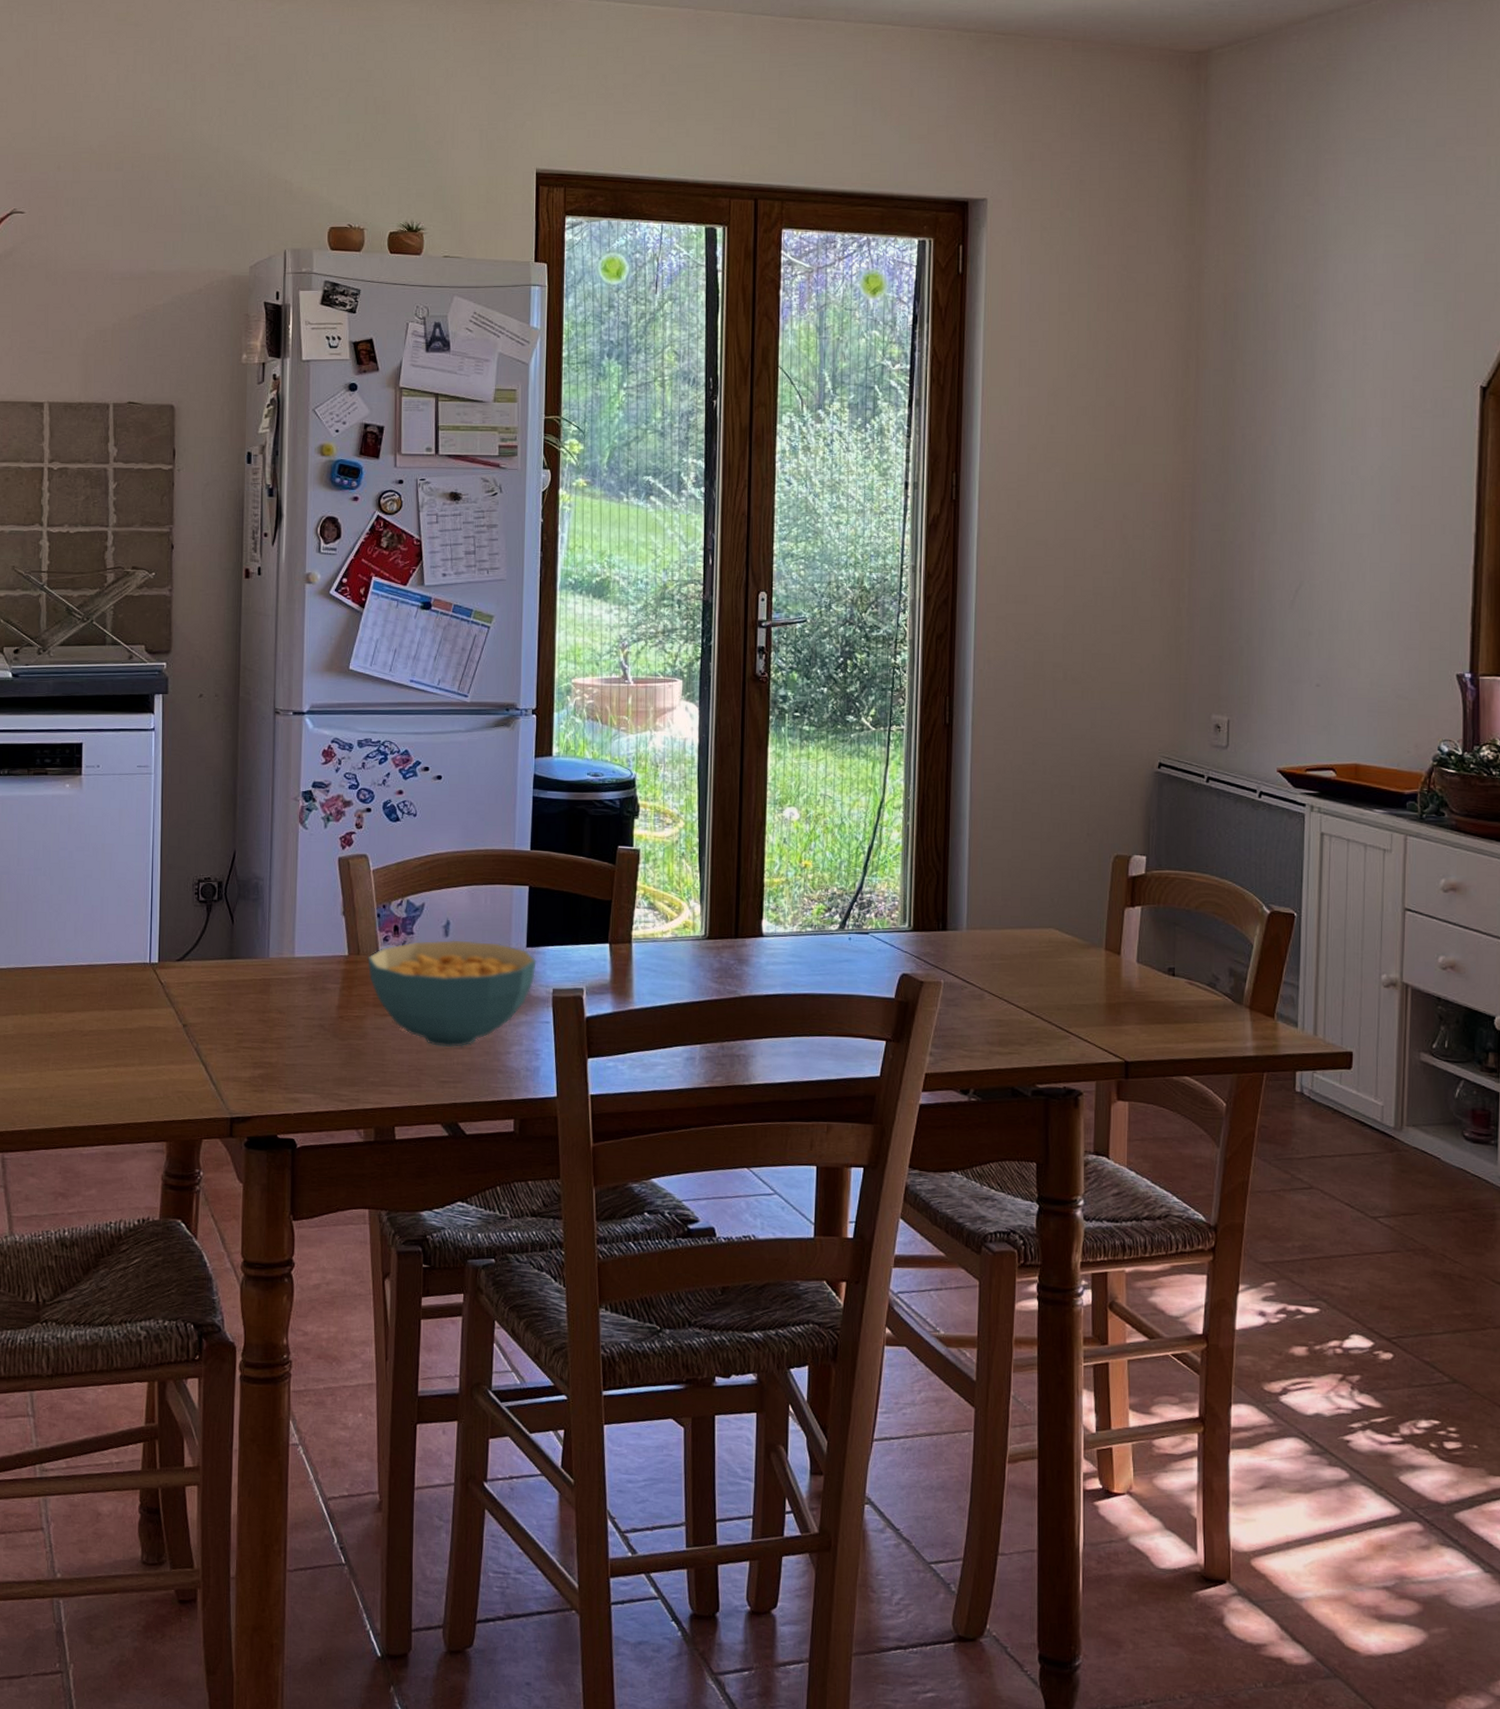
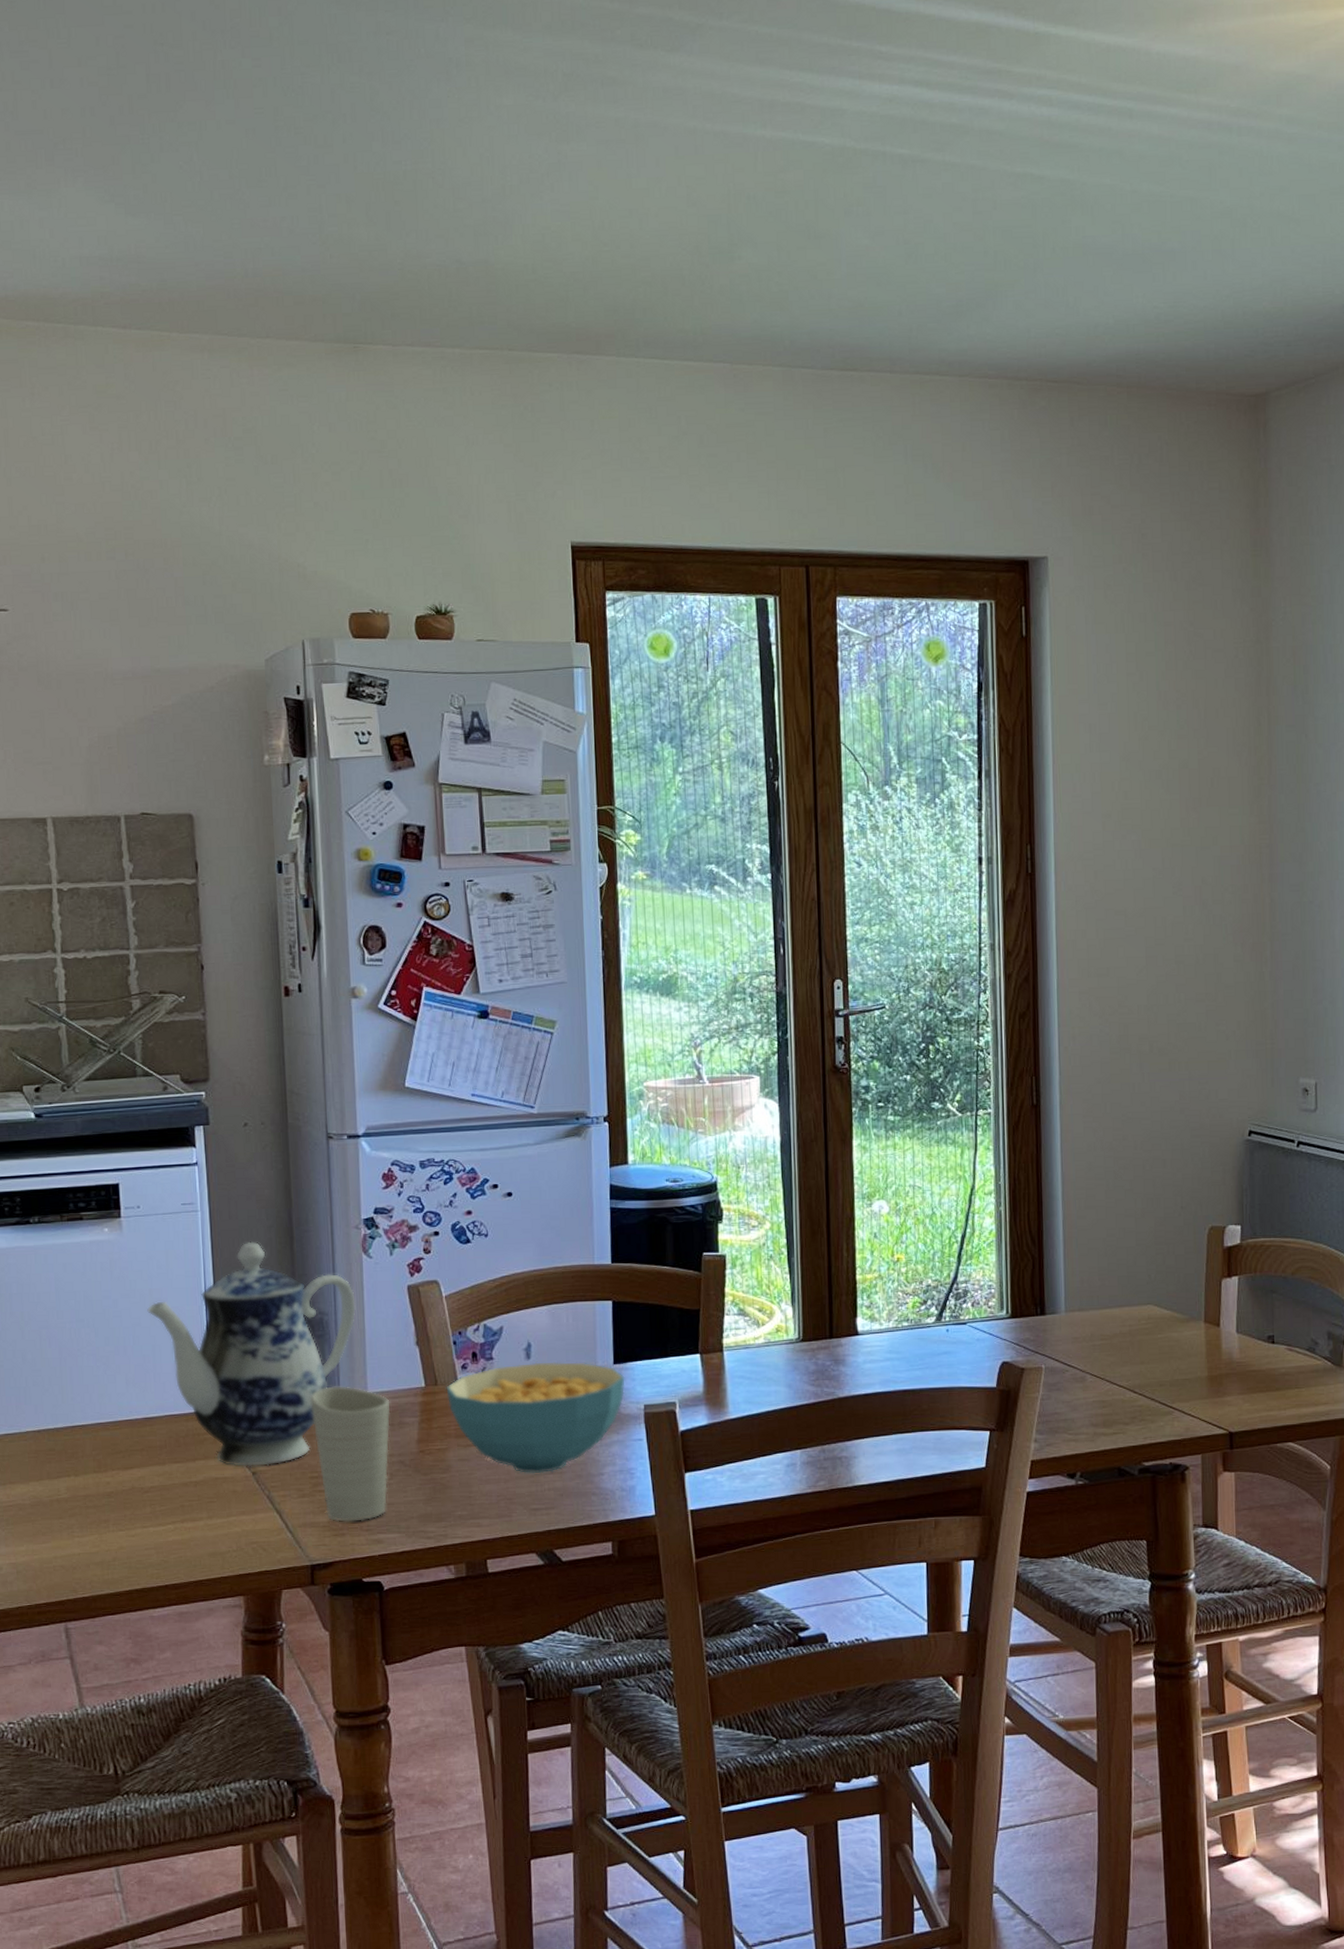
teapot: none [99,805,289,1019] -> present [147,1241,356,1467]
cup: none [241,947,315,1080] -> present [310,1385,391,1522]

